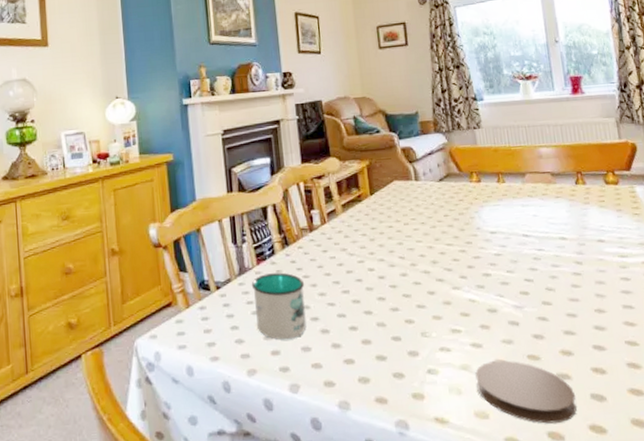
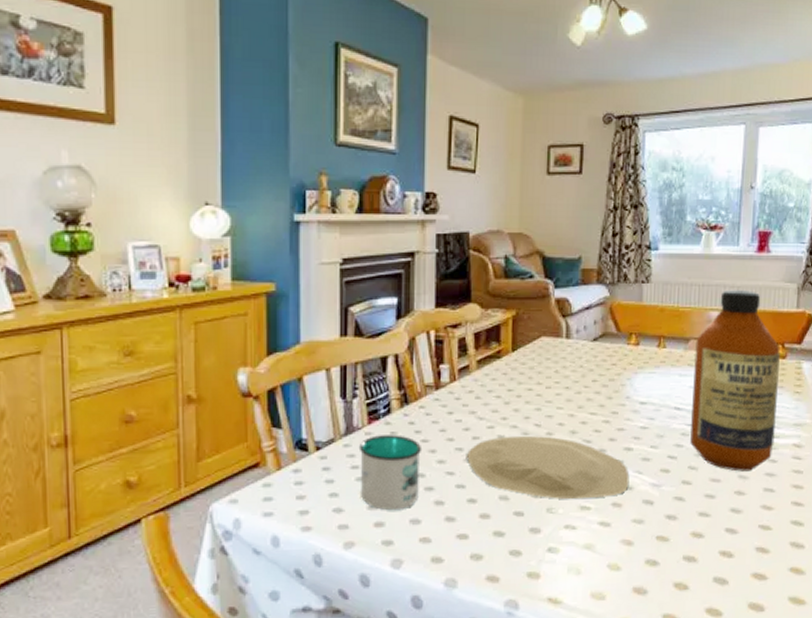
plate: none [344,267,493,324] -> present [467,435,630,499]
coaster: present [475,360,577,424] -> none [598,540,699,606]
bottle: none [531,127,624,291] -> present [690,289,780,472]

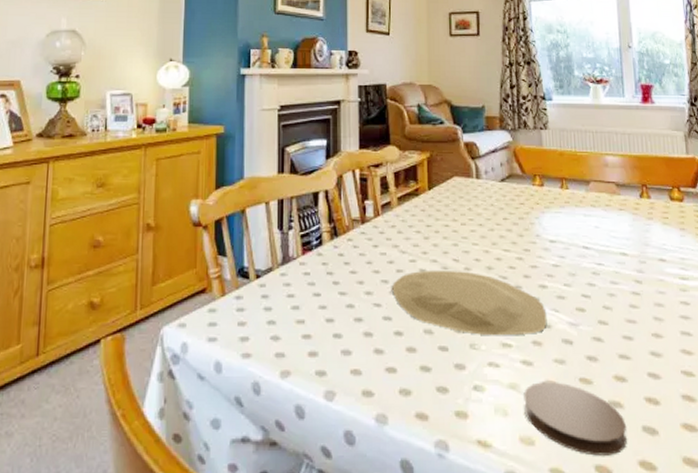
mug: present [358,435,423,511] -> none [294,265,351,341]
coaster: none [598,540,699,606] -> present [523,382,627,456]
bottle: present [690,289,780,472] -> none [596,136,684,313]

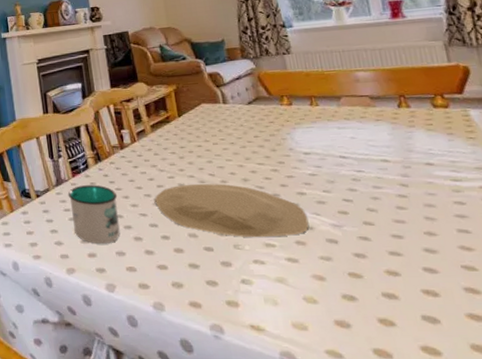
mug: none [294,265,351,341] -> present [67,185,120,245]
coaster: present [523,382,627,456] -> none [292,276,406,341]

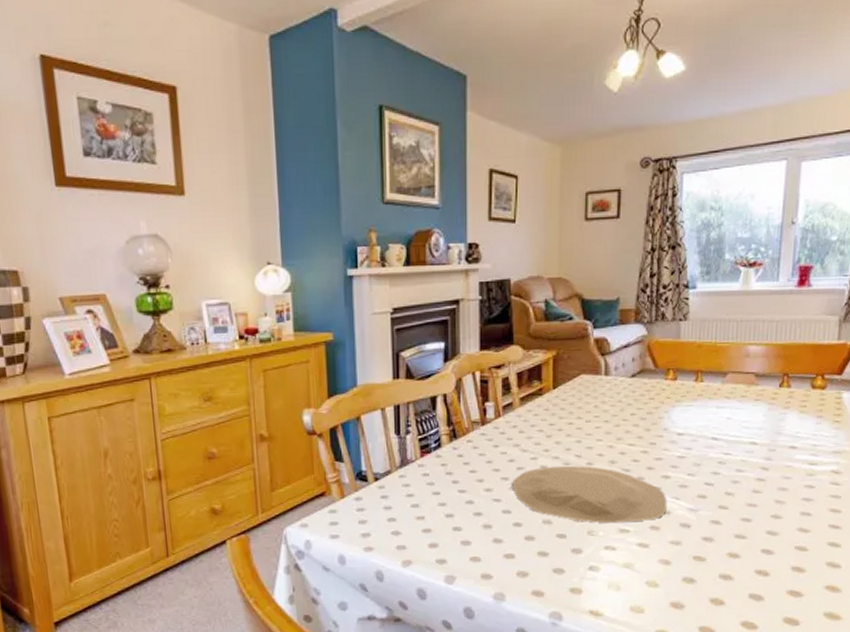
mug: present [67,185,120,245] -> none [413,466,471,534]

